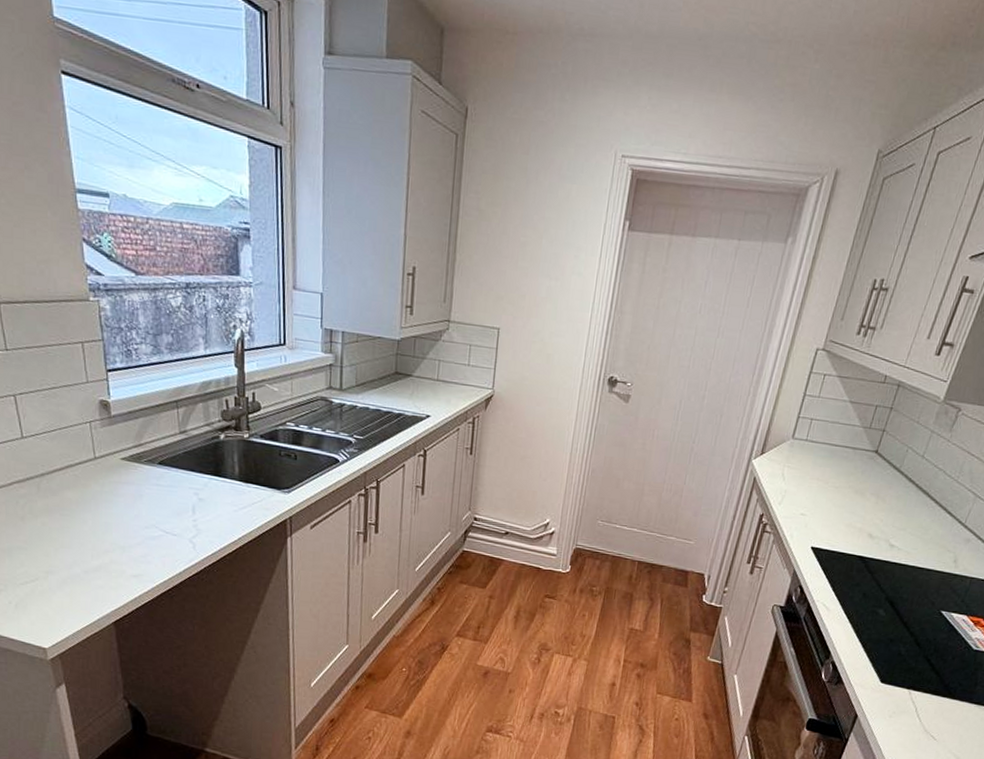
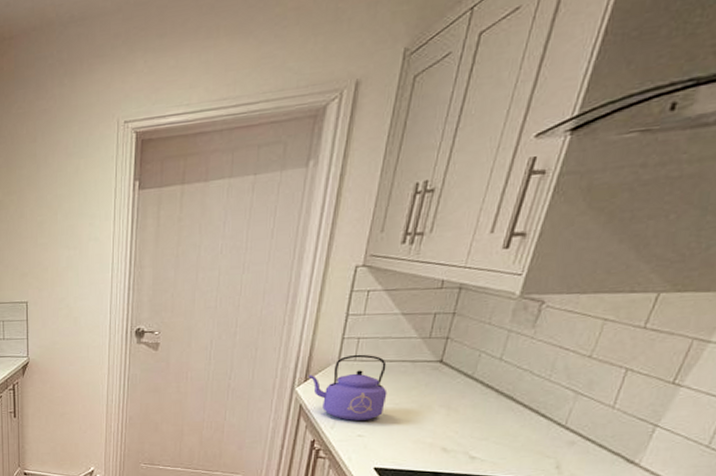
kettle: none [764,434,832,500] -> present [308,354,387,421]

